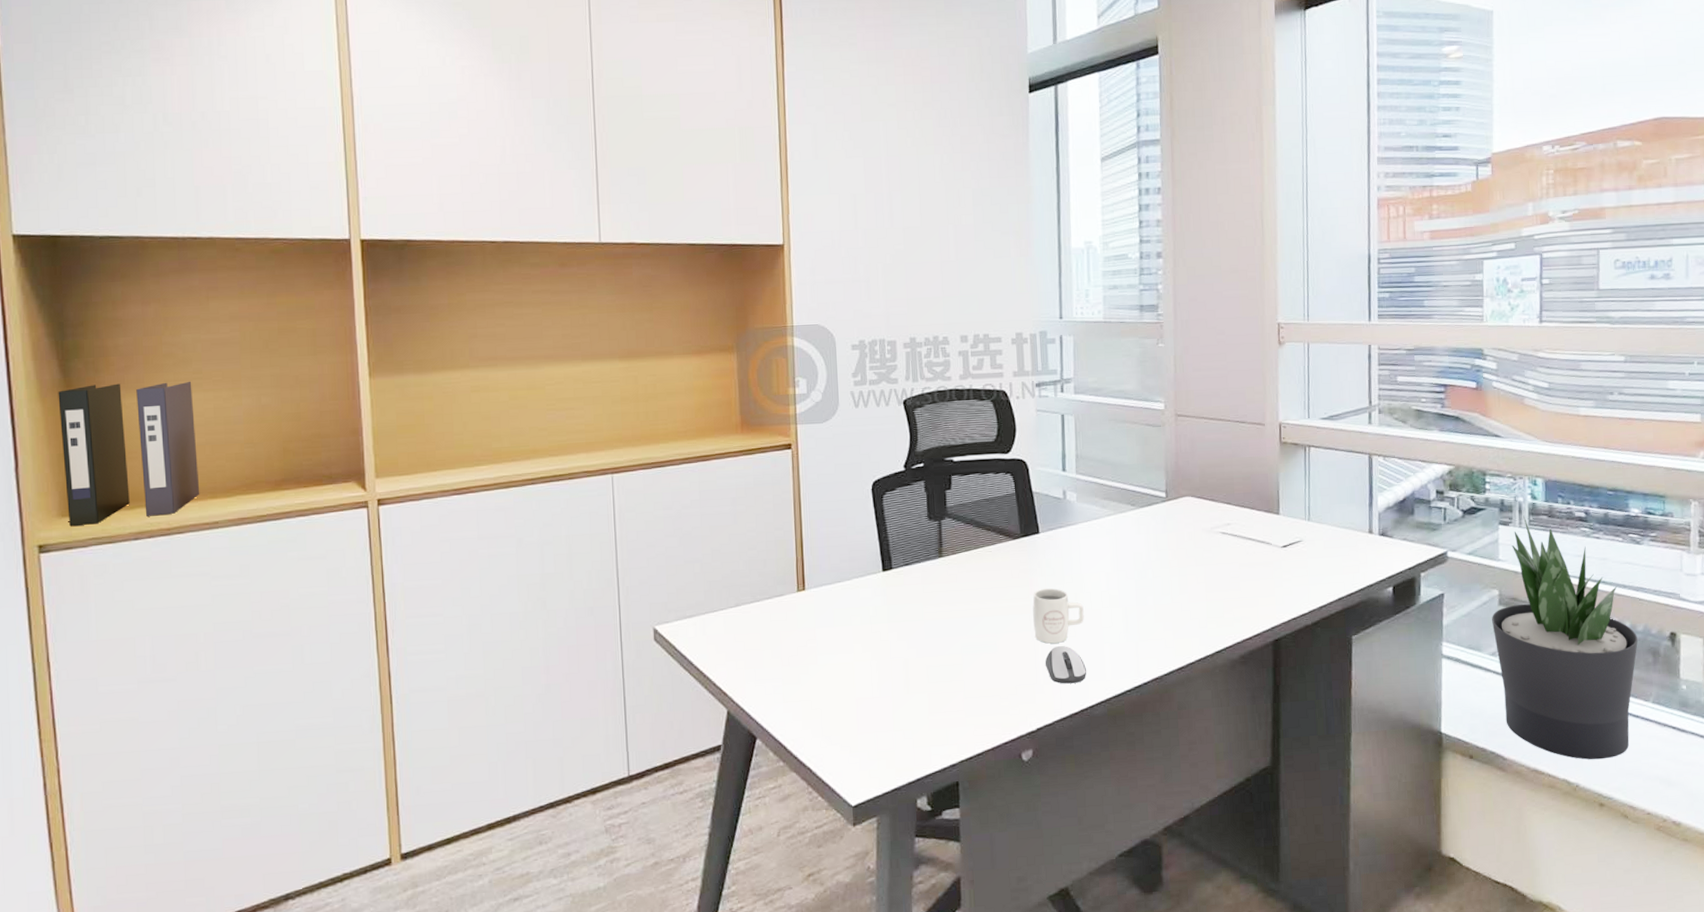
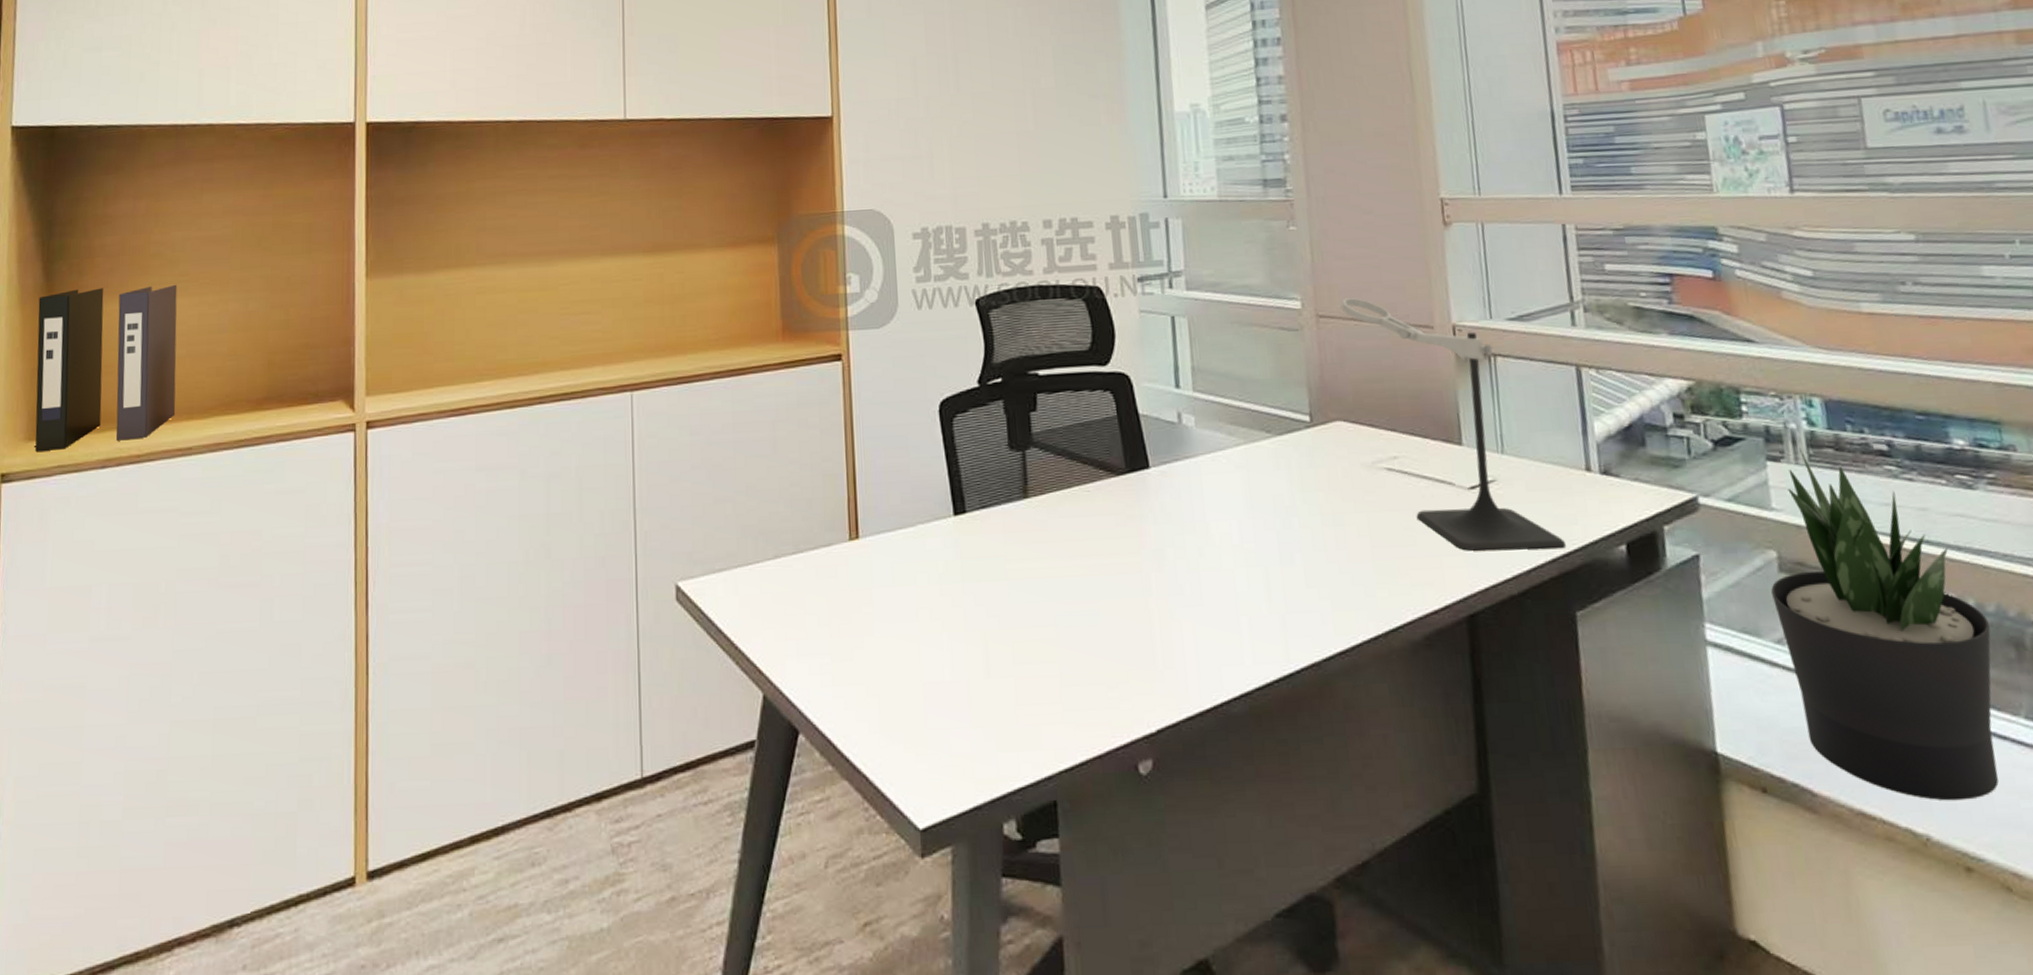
mug: present [1032,588,1084,644] -> none [1144,540,1213,614]
computer mouse: present [1045,645,1087,684] -> none [1164,616,1220,670]
speaker stand: none [1195,401,1349,593] -> present [1340,298,1566,551]

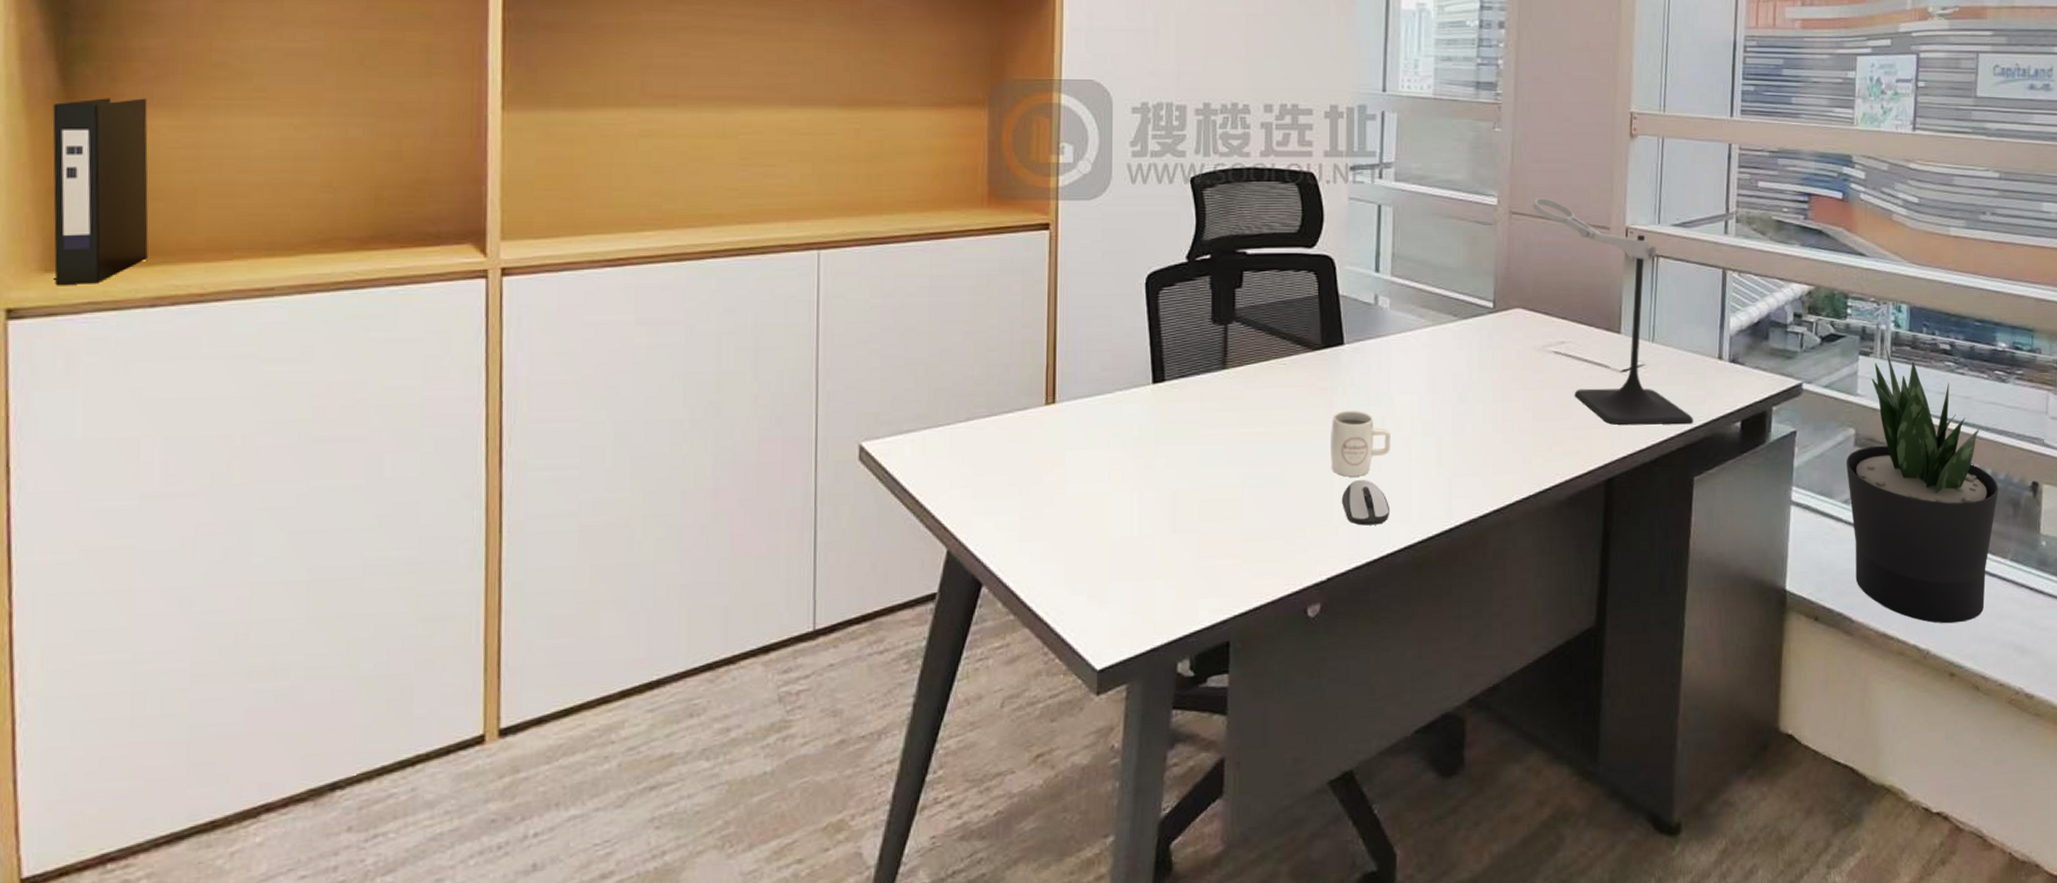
binder: present [116,284,178,441] -> none [168,100,252,277]
mug: none [1144,540,1213,614] -> present [1331,411,1391,477]
computer mouse: none [1164,616,1220,670] -> present [1342,479,1391,526]

